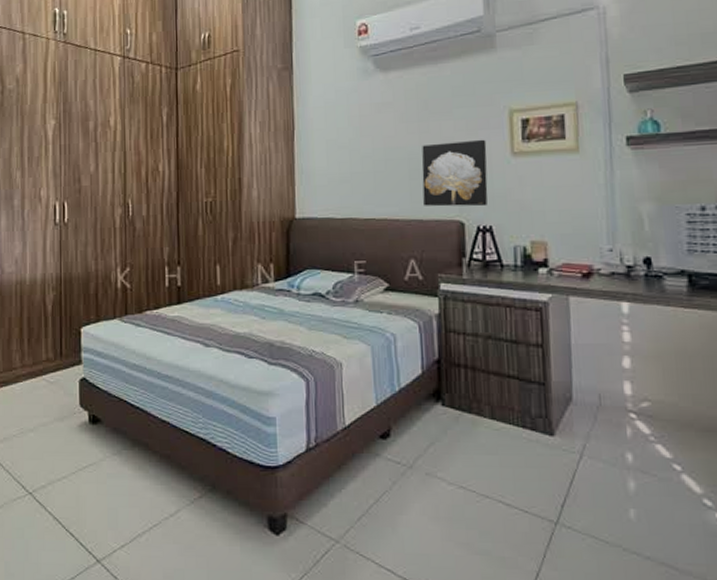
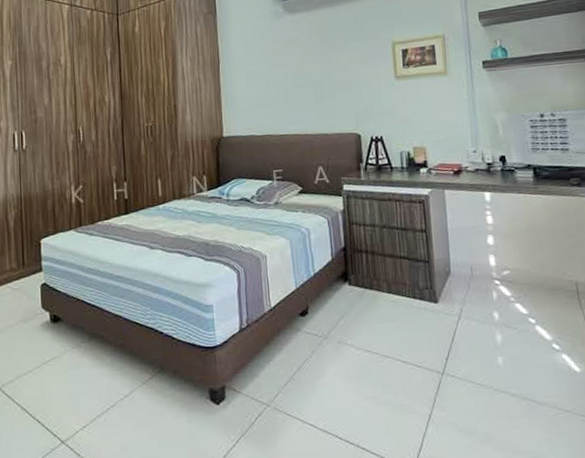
wall art: present [422,139,488,207] -> none [324,66,378,122]

